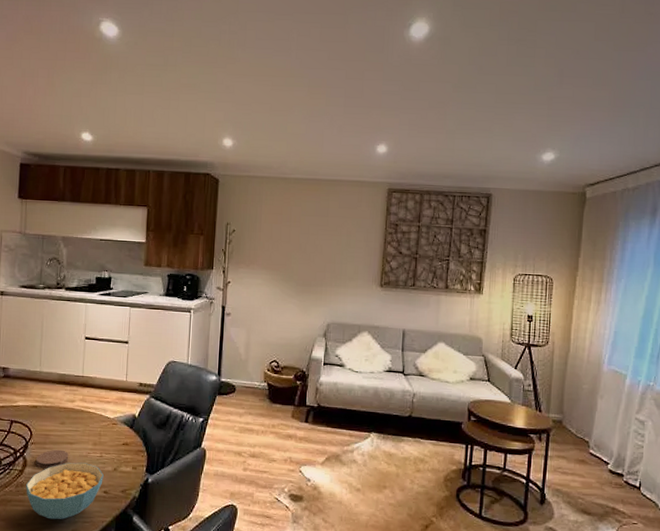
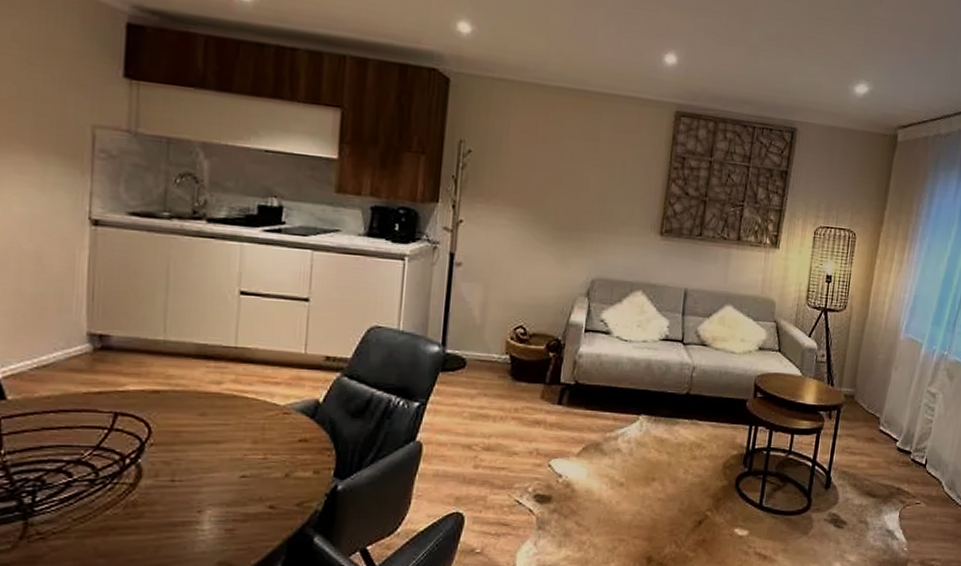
cereal bowl: present [26,462,104,520] -> none [141,468,269,550]
coaster: present [36,449,69,468] -> none [159,451,213,479]

